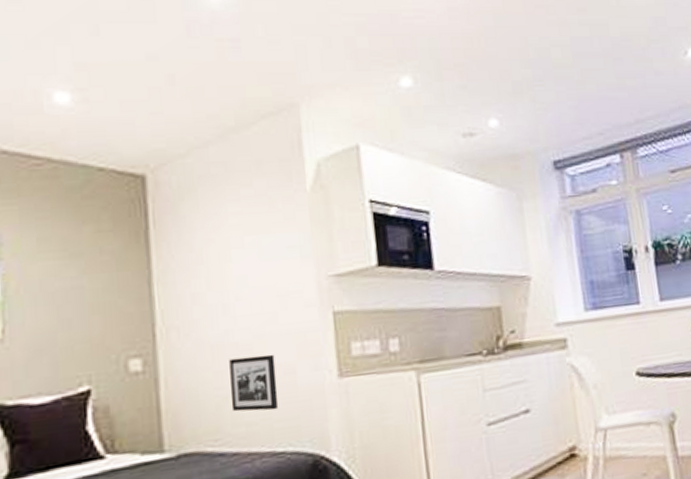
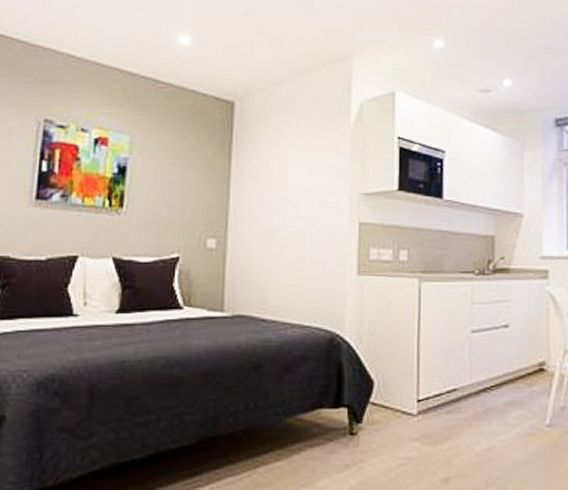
picture frame: present [229,354,279,412] -> none [275,248,311,293]

